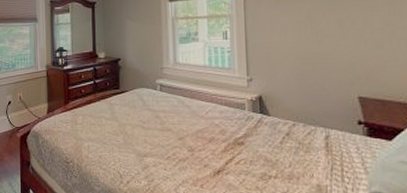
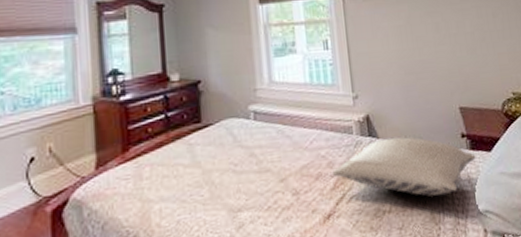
pillow: none [224,116,373,173] -> present [333,137,476,197]

